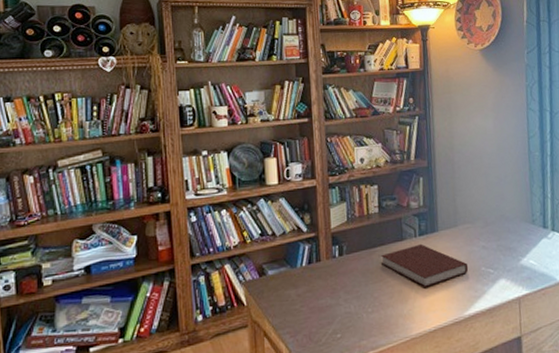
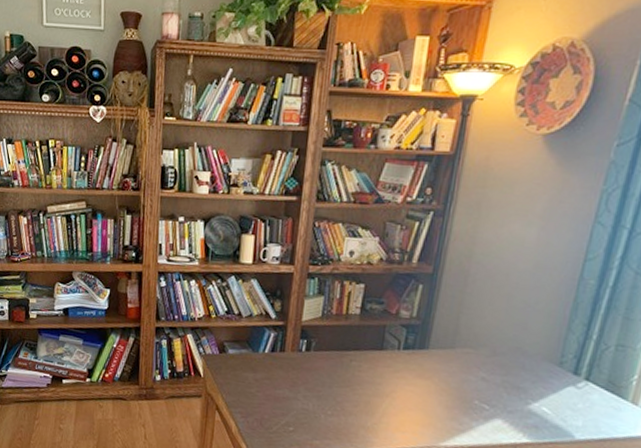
notebook: present [381,243,469,287] -> none [352,357,458,406]

